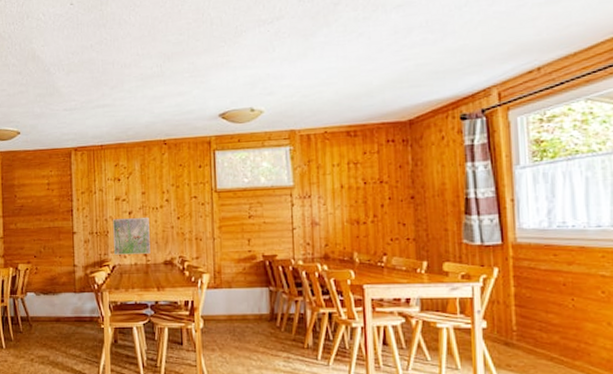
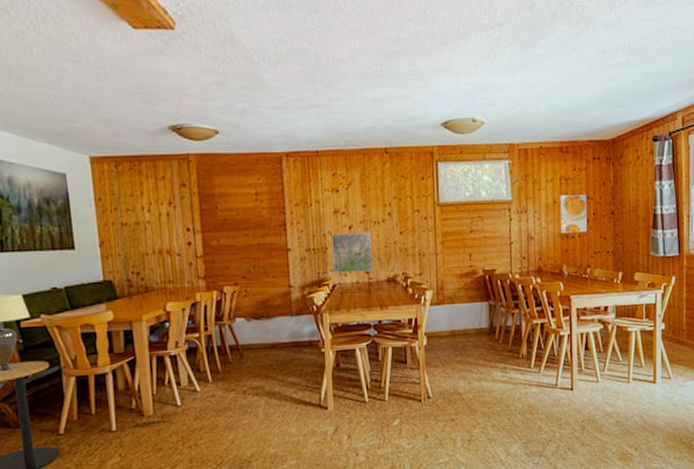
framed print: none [348,177,382,219] -> present [560,193,588,233]

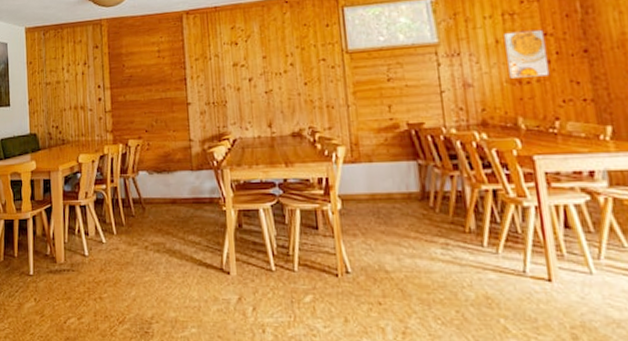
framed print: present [332,232,373,273] -> none [231,84,276,127]

